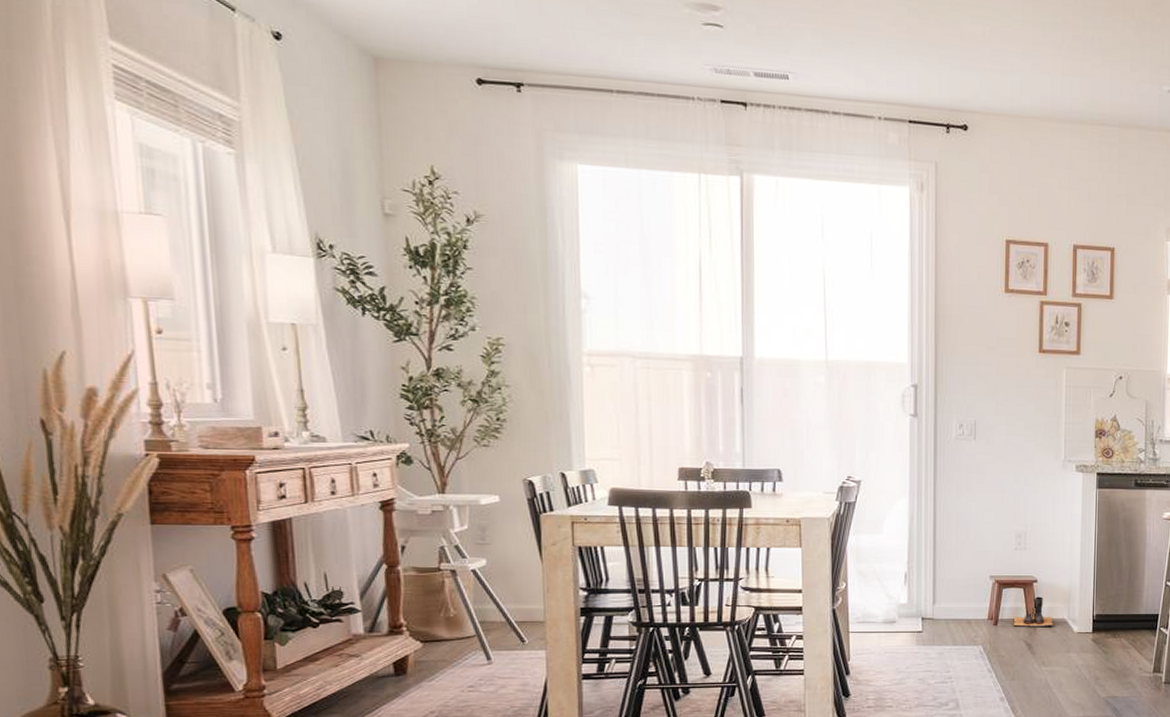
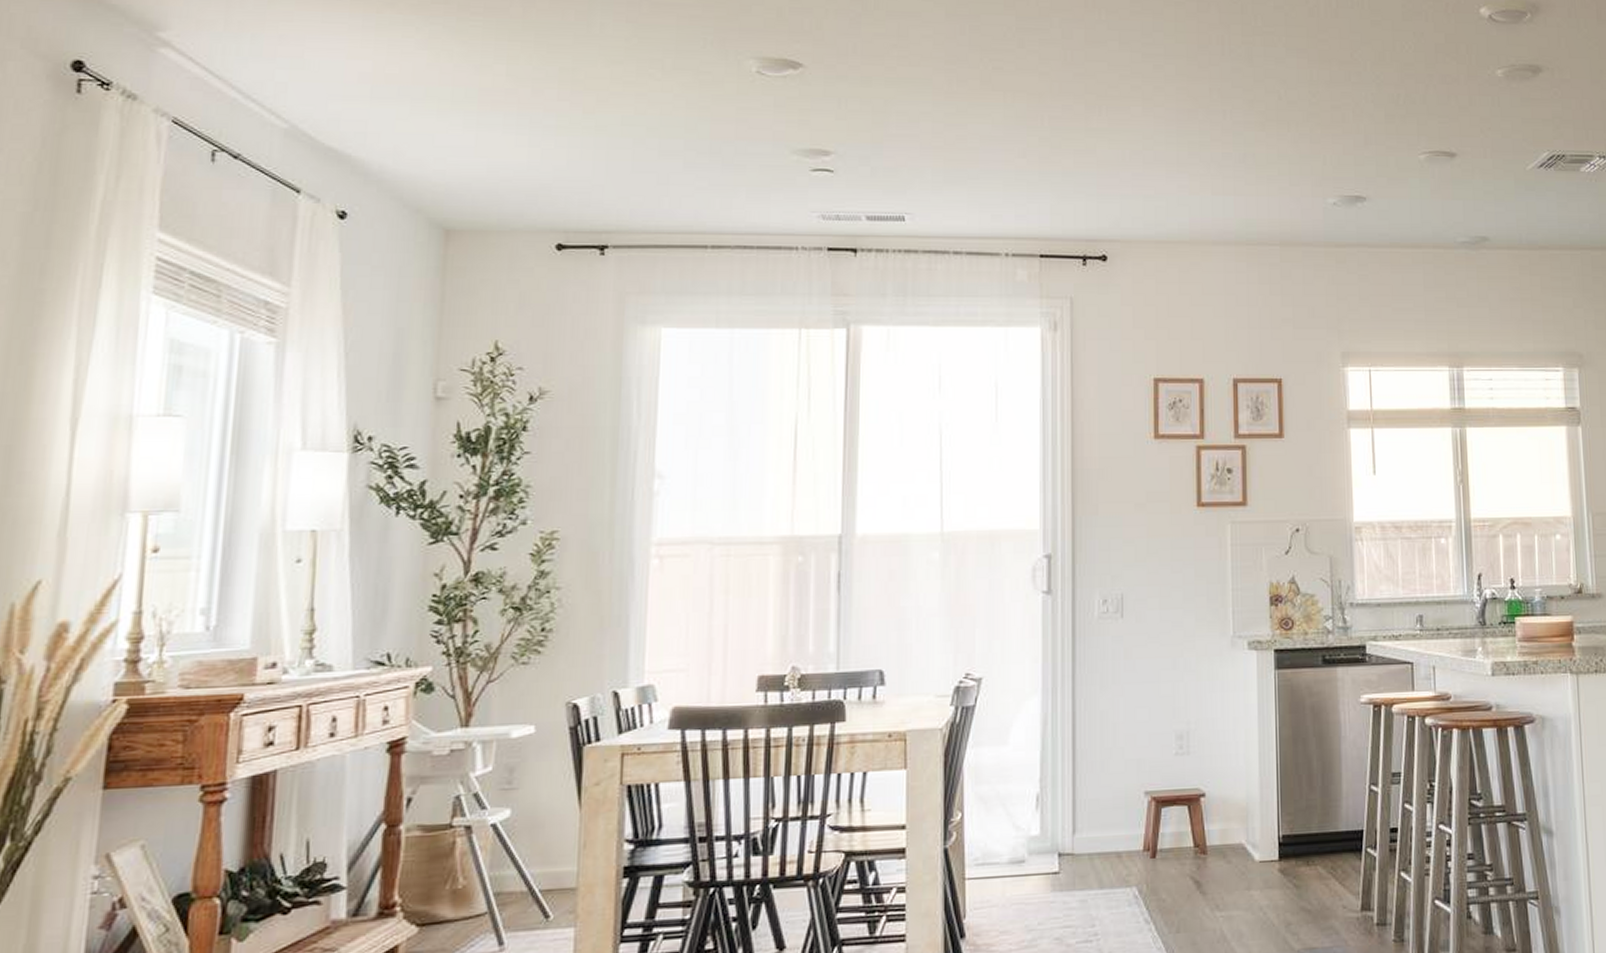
boots: present [1013,596,1053,627] -> none [1176,815,1228,858]

